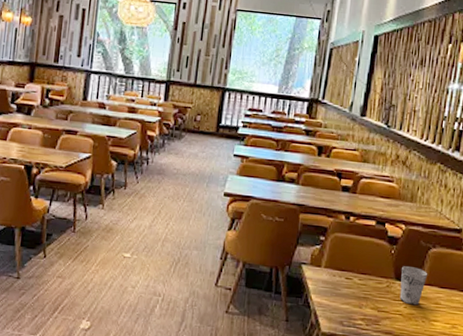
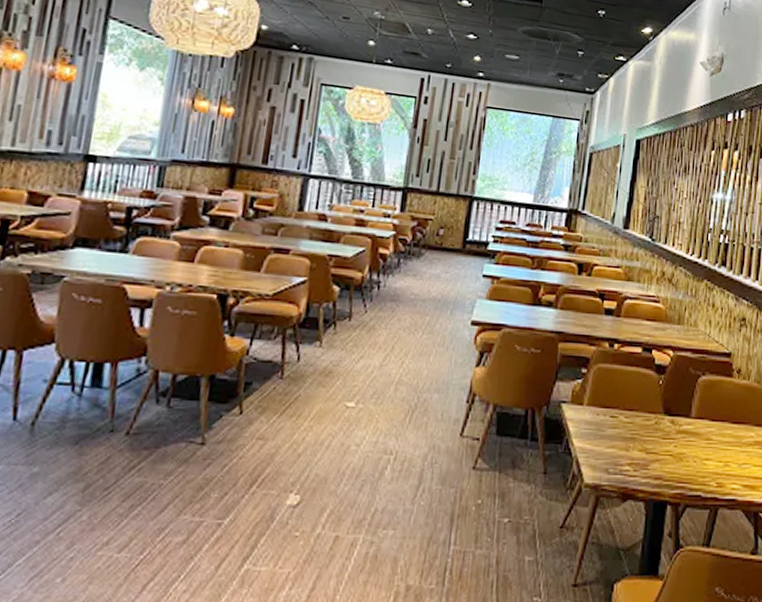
cup: present [399,266,428,306] -> none [669,398,698,443]

